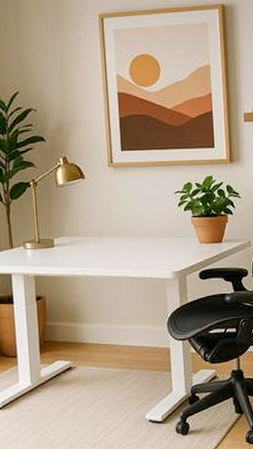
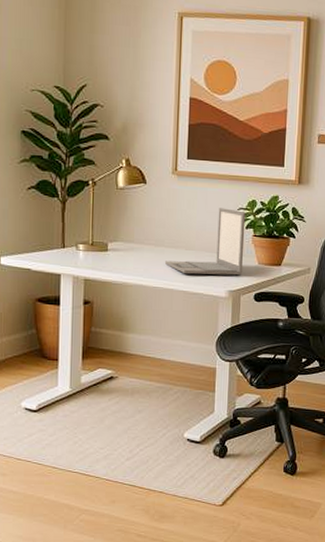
laptop: none [109,193,185,261] -> present [164,208,246,276]

